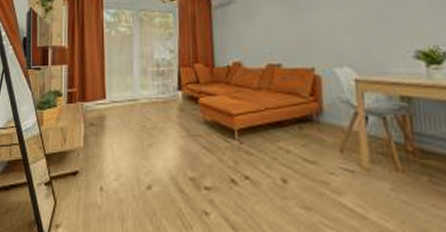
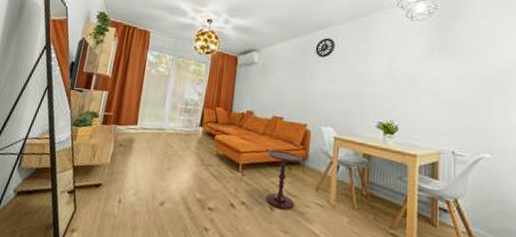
side table: none [267,106,315,181] -> present [265,149,302,210]

